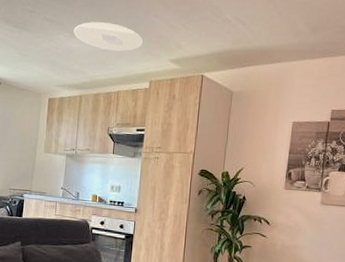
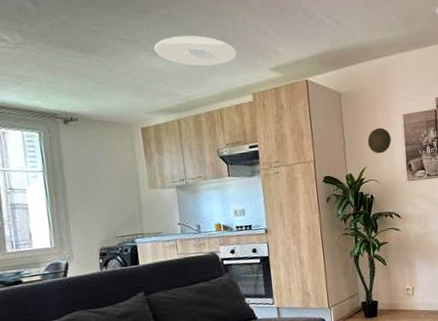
decorative plate: none [250,131,276,157] -> present [367,127,392,154]

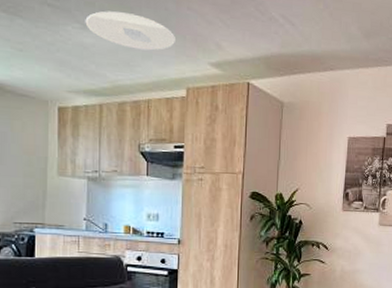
decorative plate: present [367,127,392,154] -> none [305,147,332,176]

